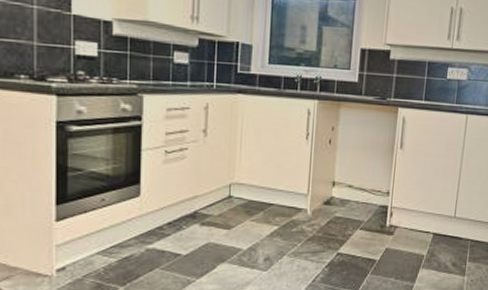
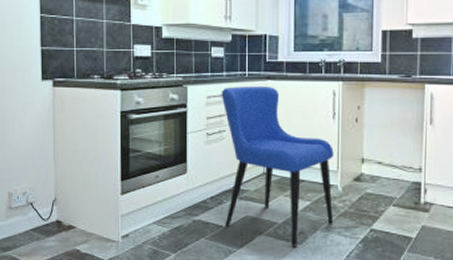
dining chair: none [183,99,305,274] -> present [221,87,334,248]

